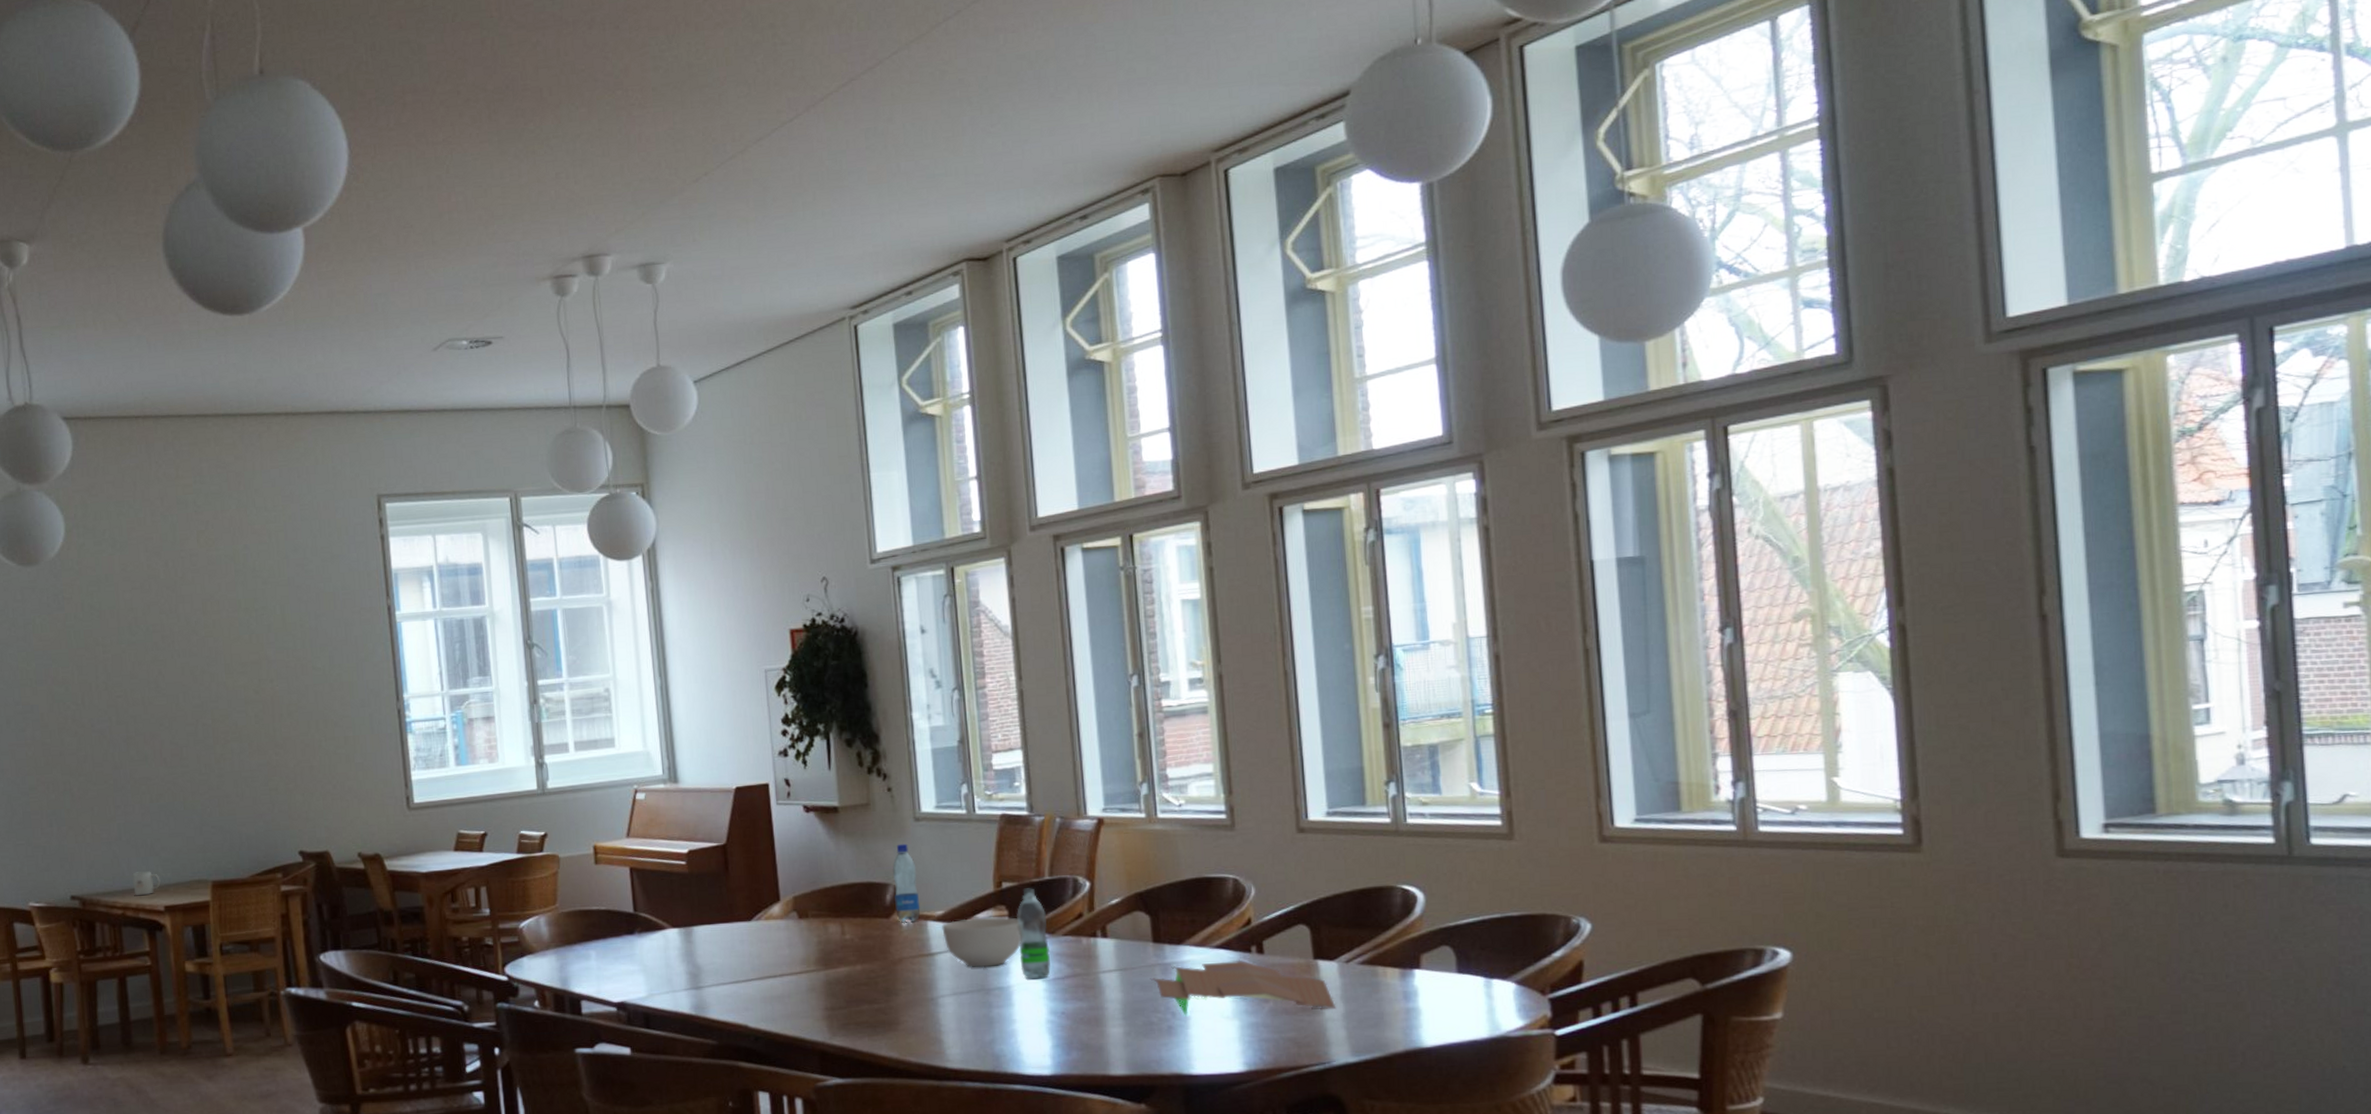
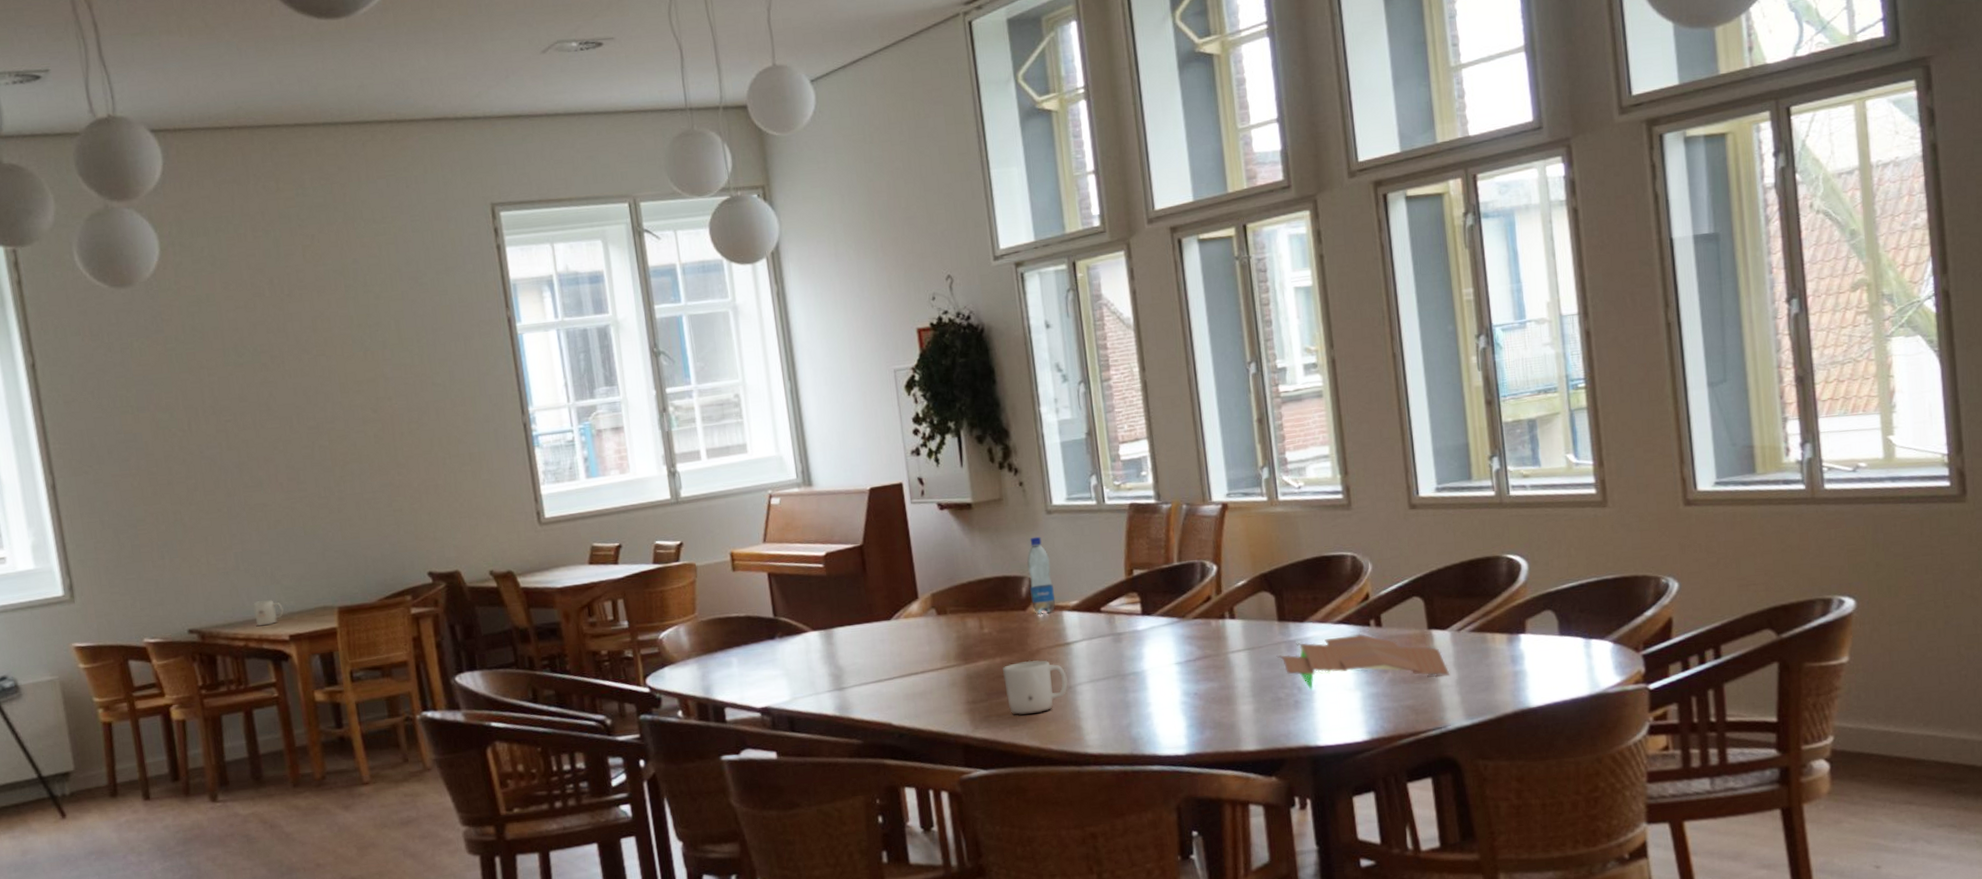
mug: none [863,969,930,1025] -> present [1002,660,1068,715]
bowl: present [942,917,1021,968] -> none [1077,604,1153,654]
bottle: present [1016,888,1051,980] -> none [1147,574,1182,663]

